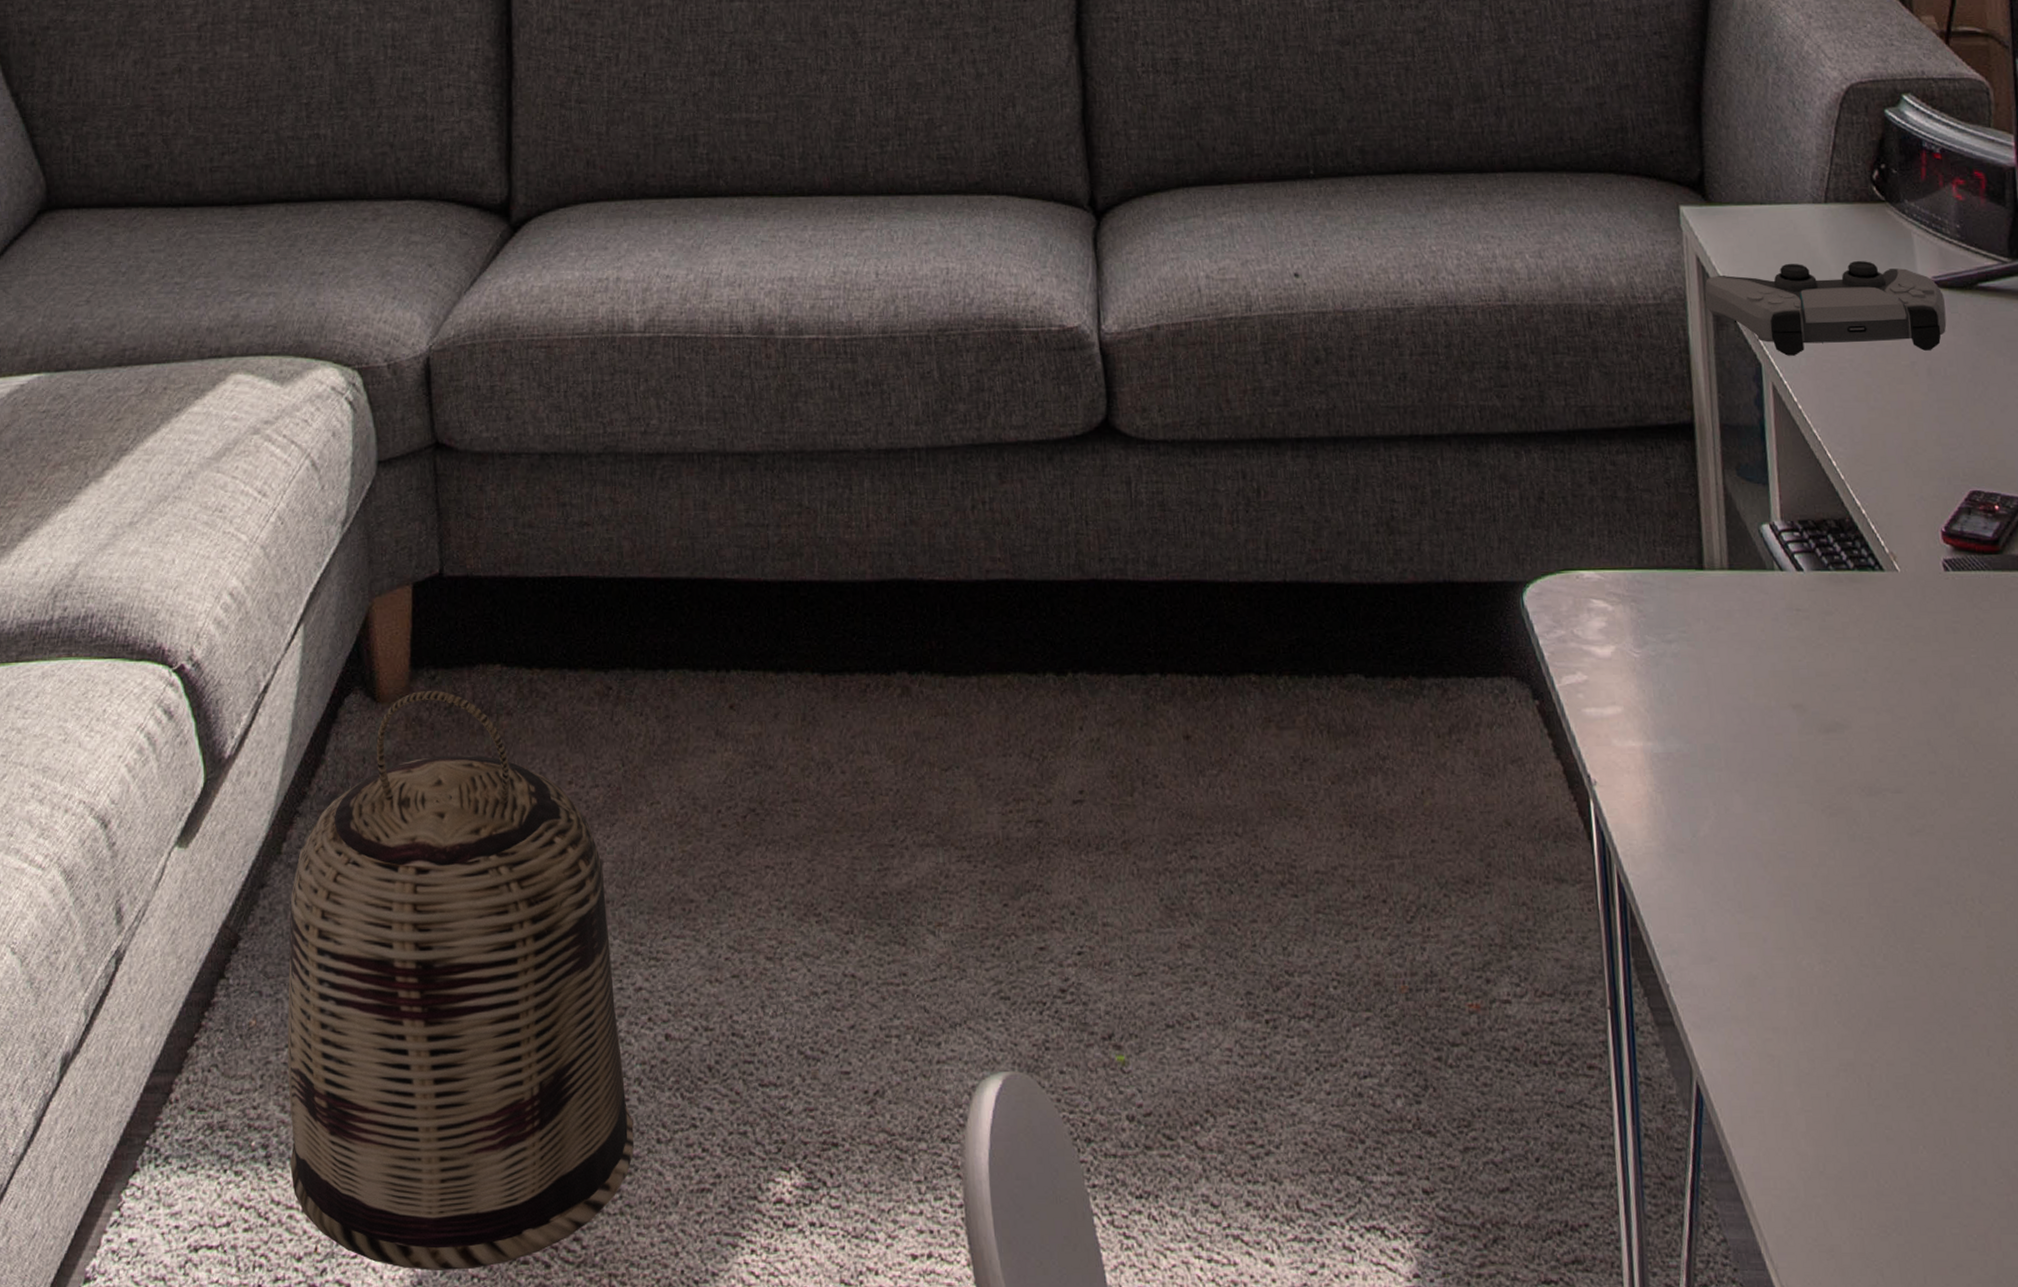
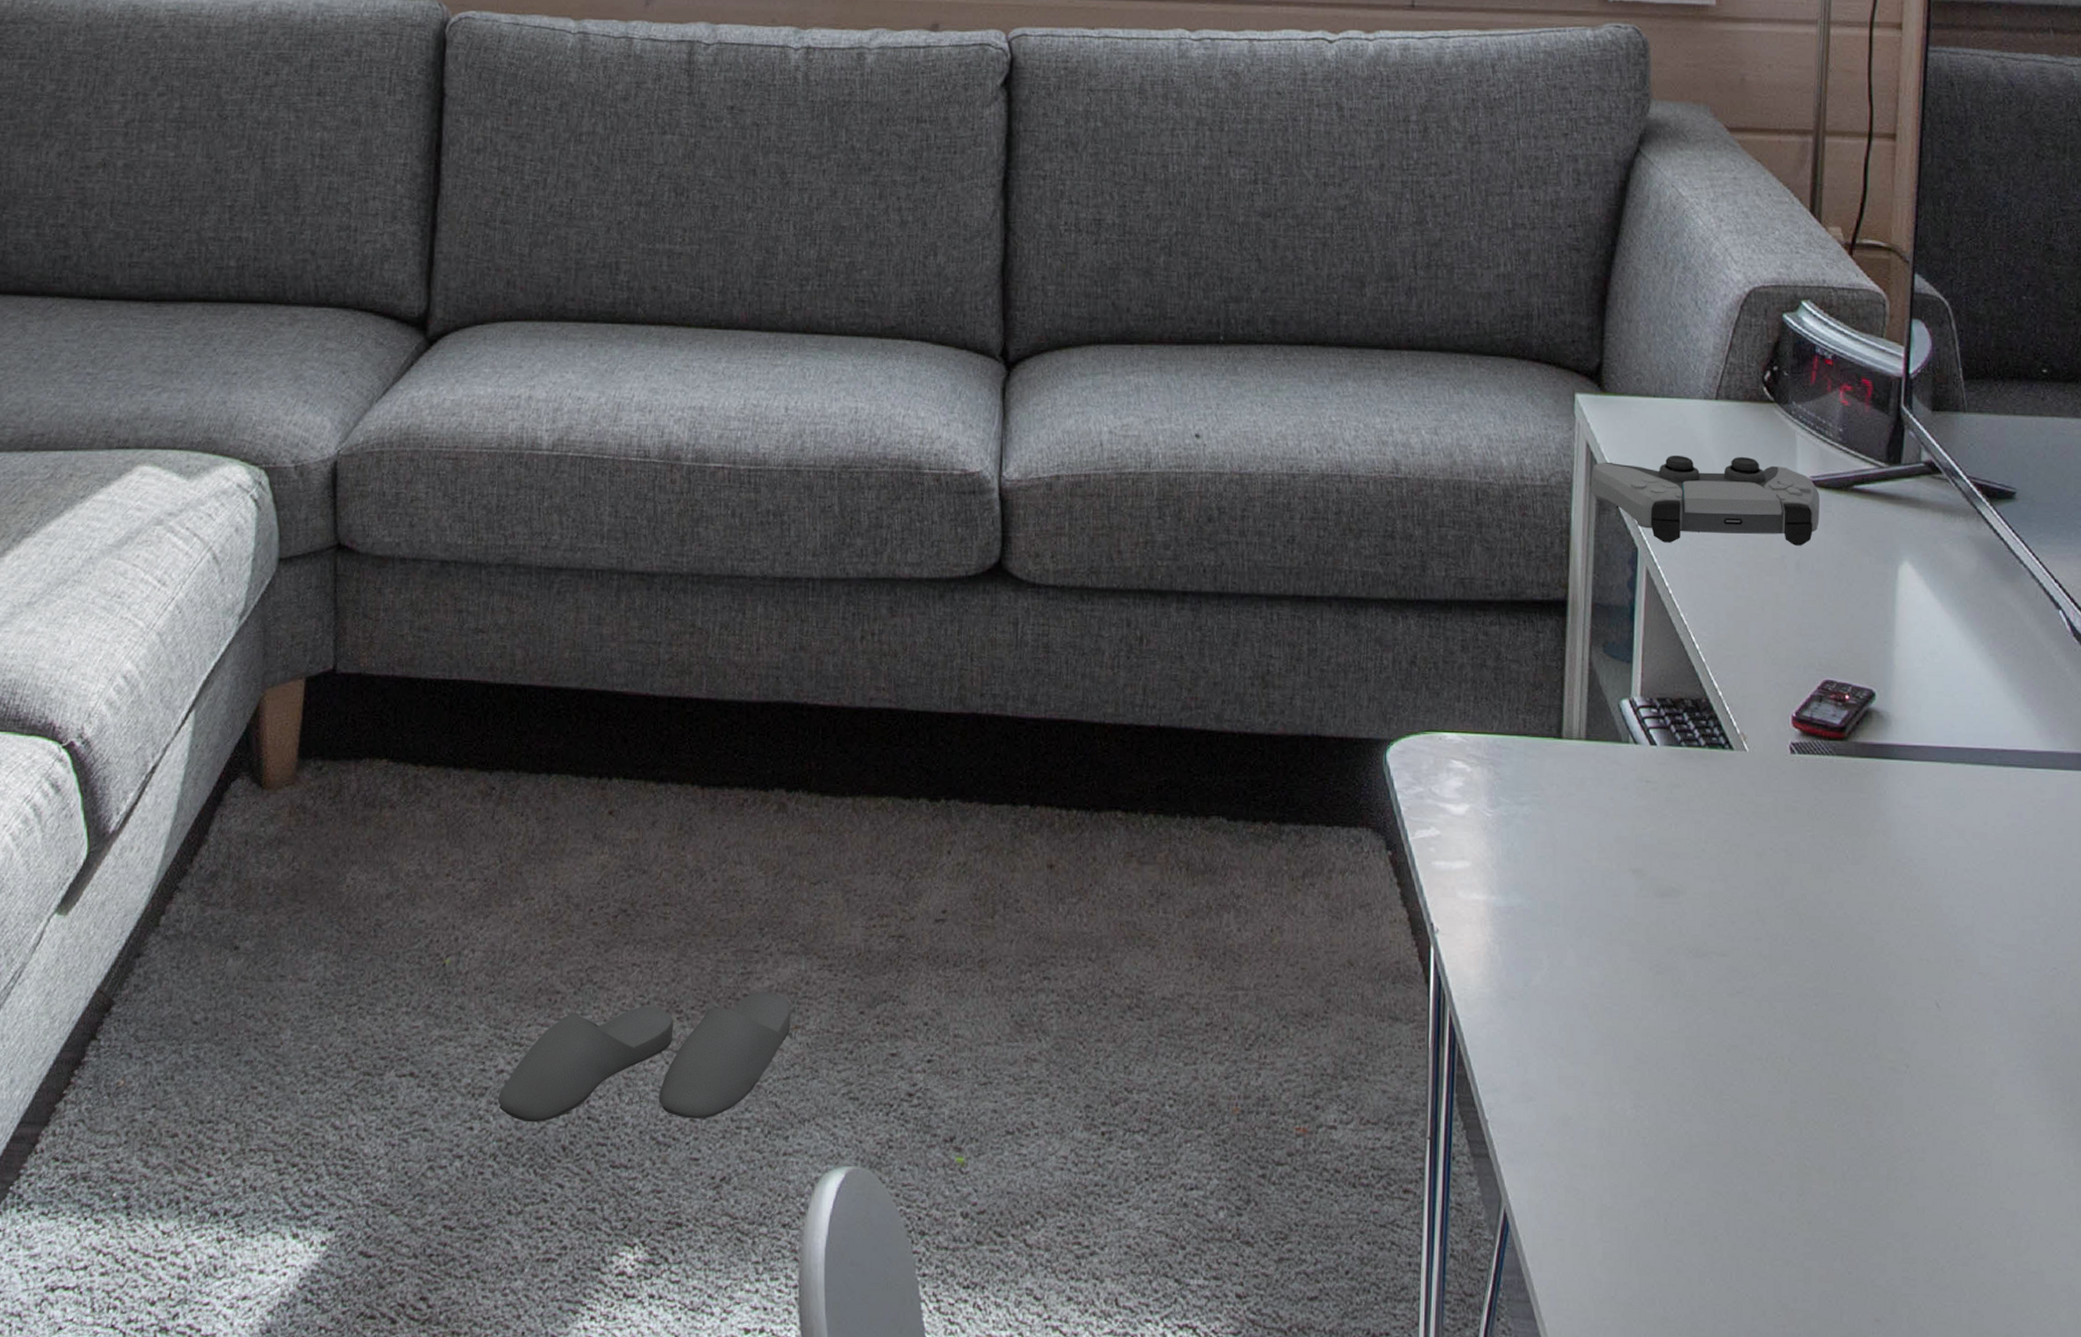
basket: present [287,691,634,1272] -> none [149,780,486,1322]
slippers: none [638,889,933,1042] -> present [498,992,791,1123]

